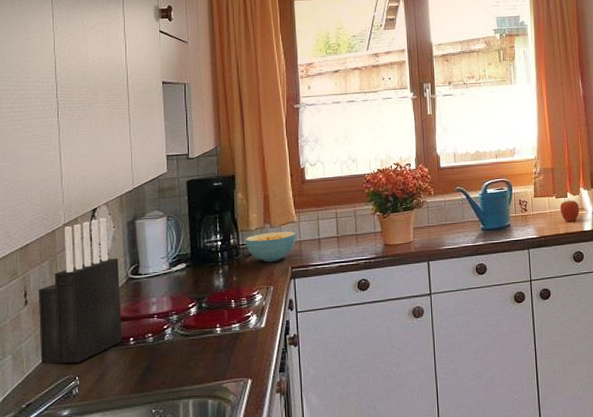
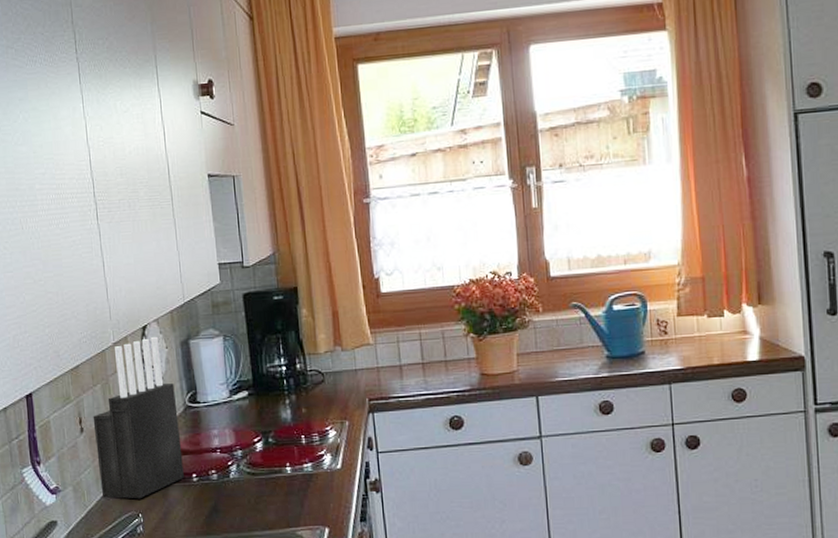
cereal bowl: present [244,231,297,262] -> none [312,355,374,392]
fruit: present [560,199,580,222] -> none [713,318,742,349]

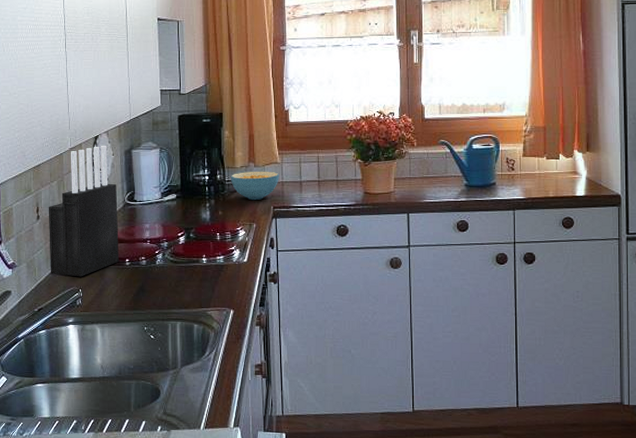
cereal bowl: none [312,355,374,392] -> present [230,171,279,200]

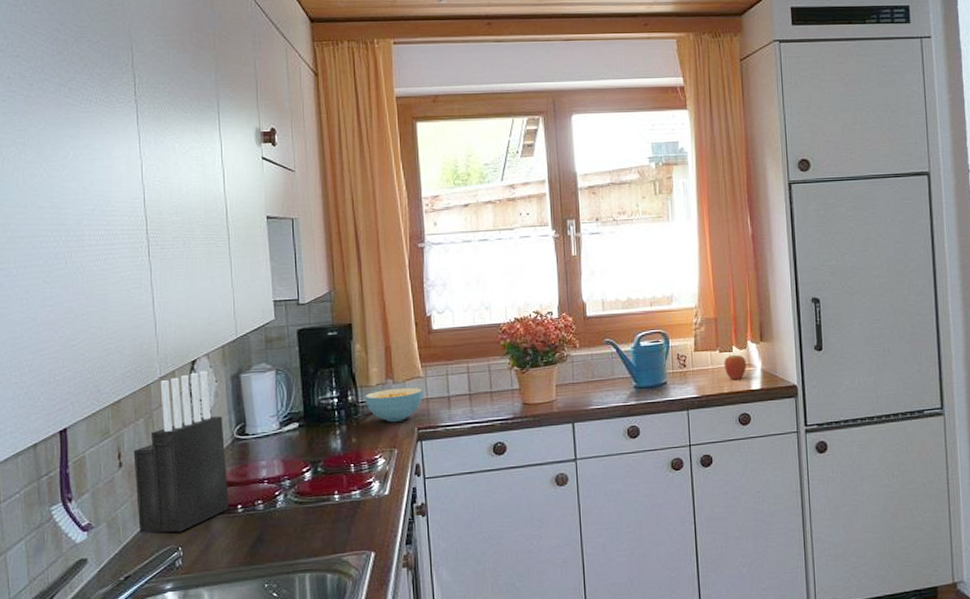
fruit: none [550,161,573,185] -> present [724,353,747,380]

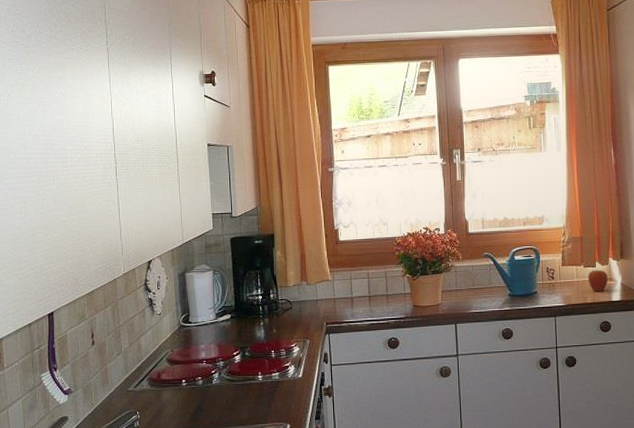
knife block: present [133,370,229,533] -> none [103,269,175,400]
cereal bowl: present [364,387,423,422] -> none [283,288,331,317]

